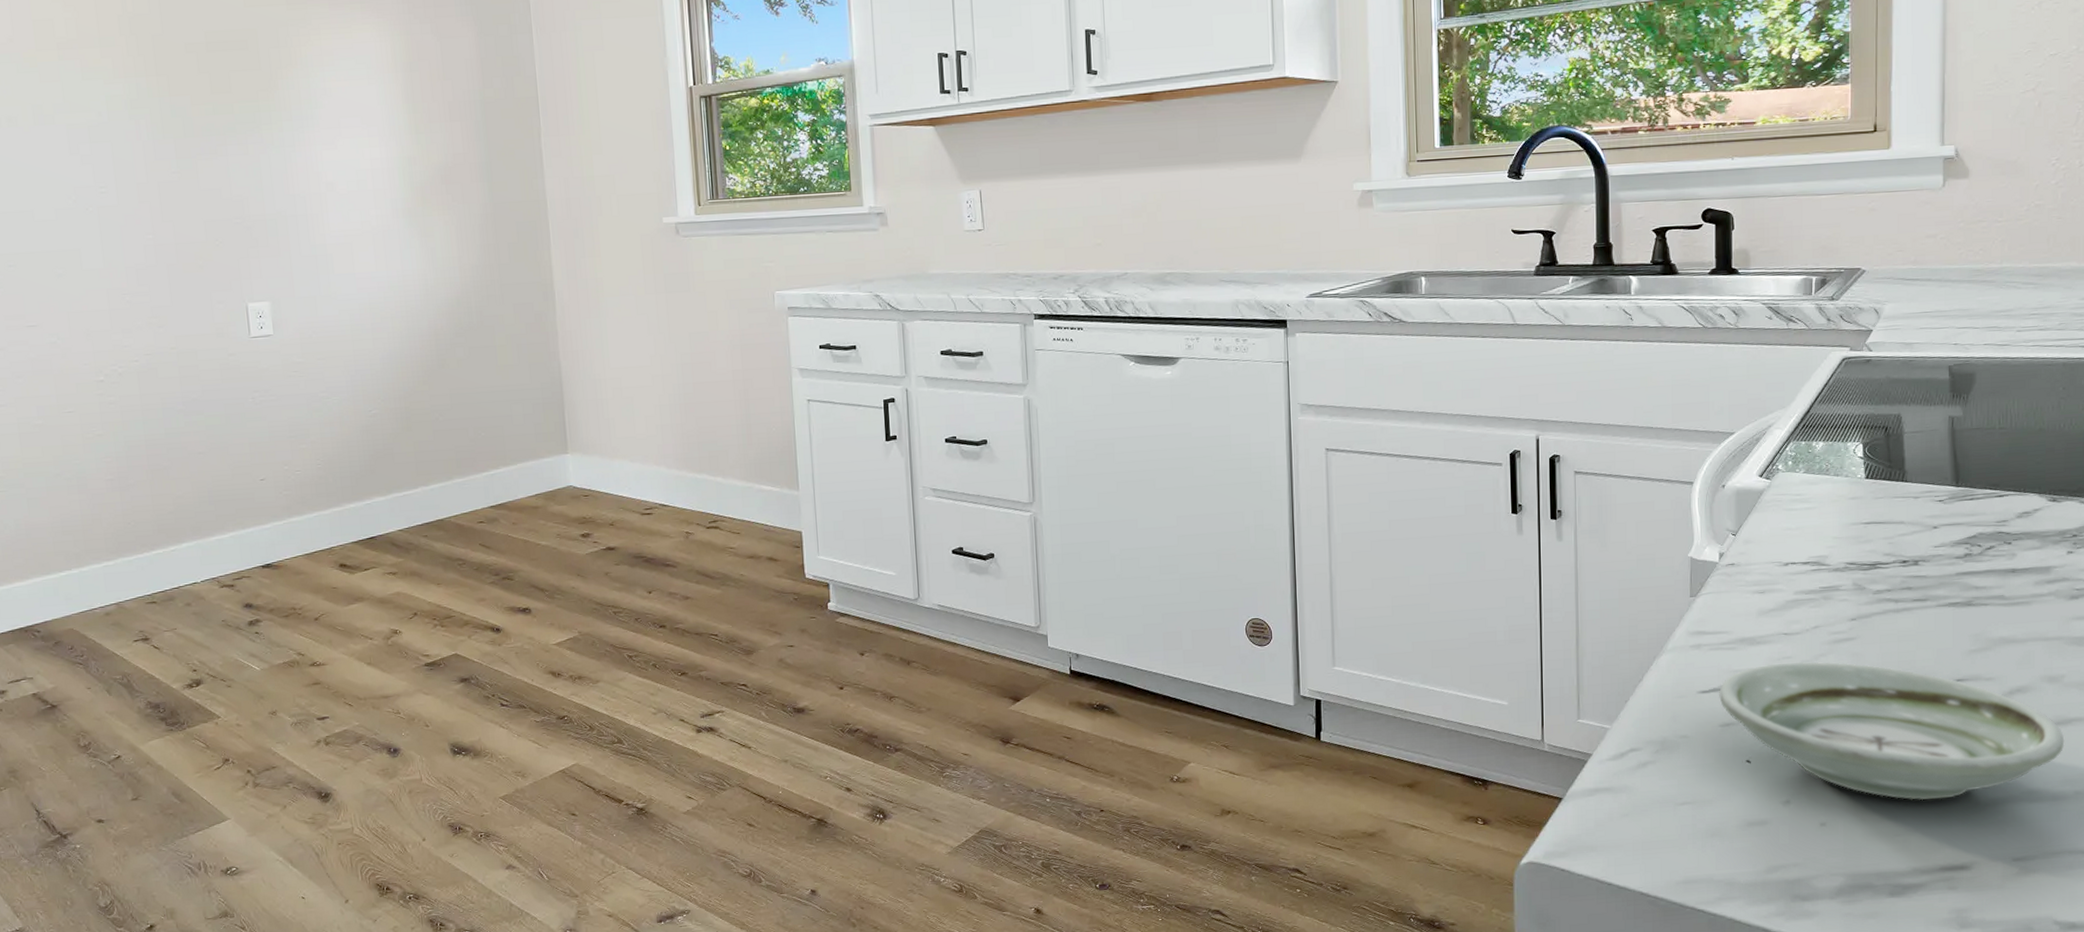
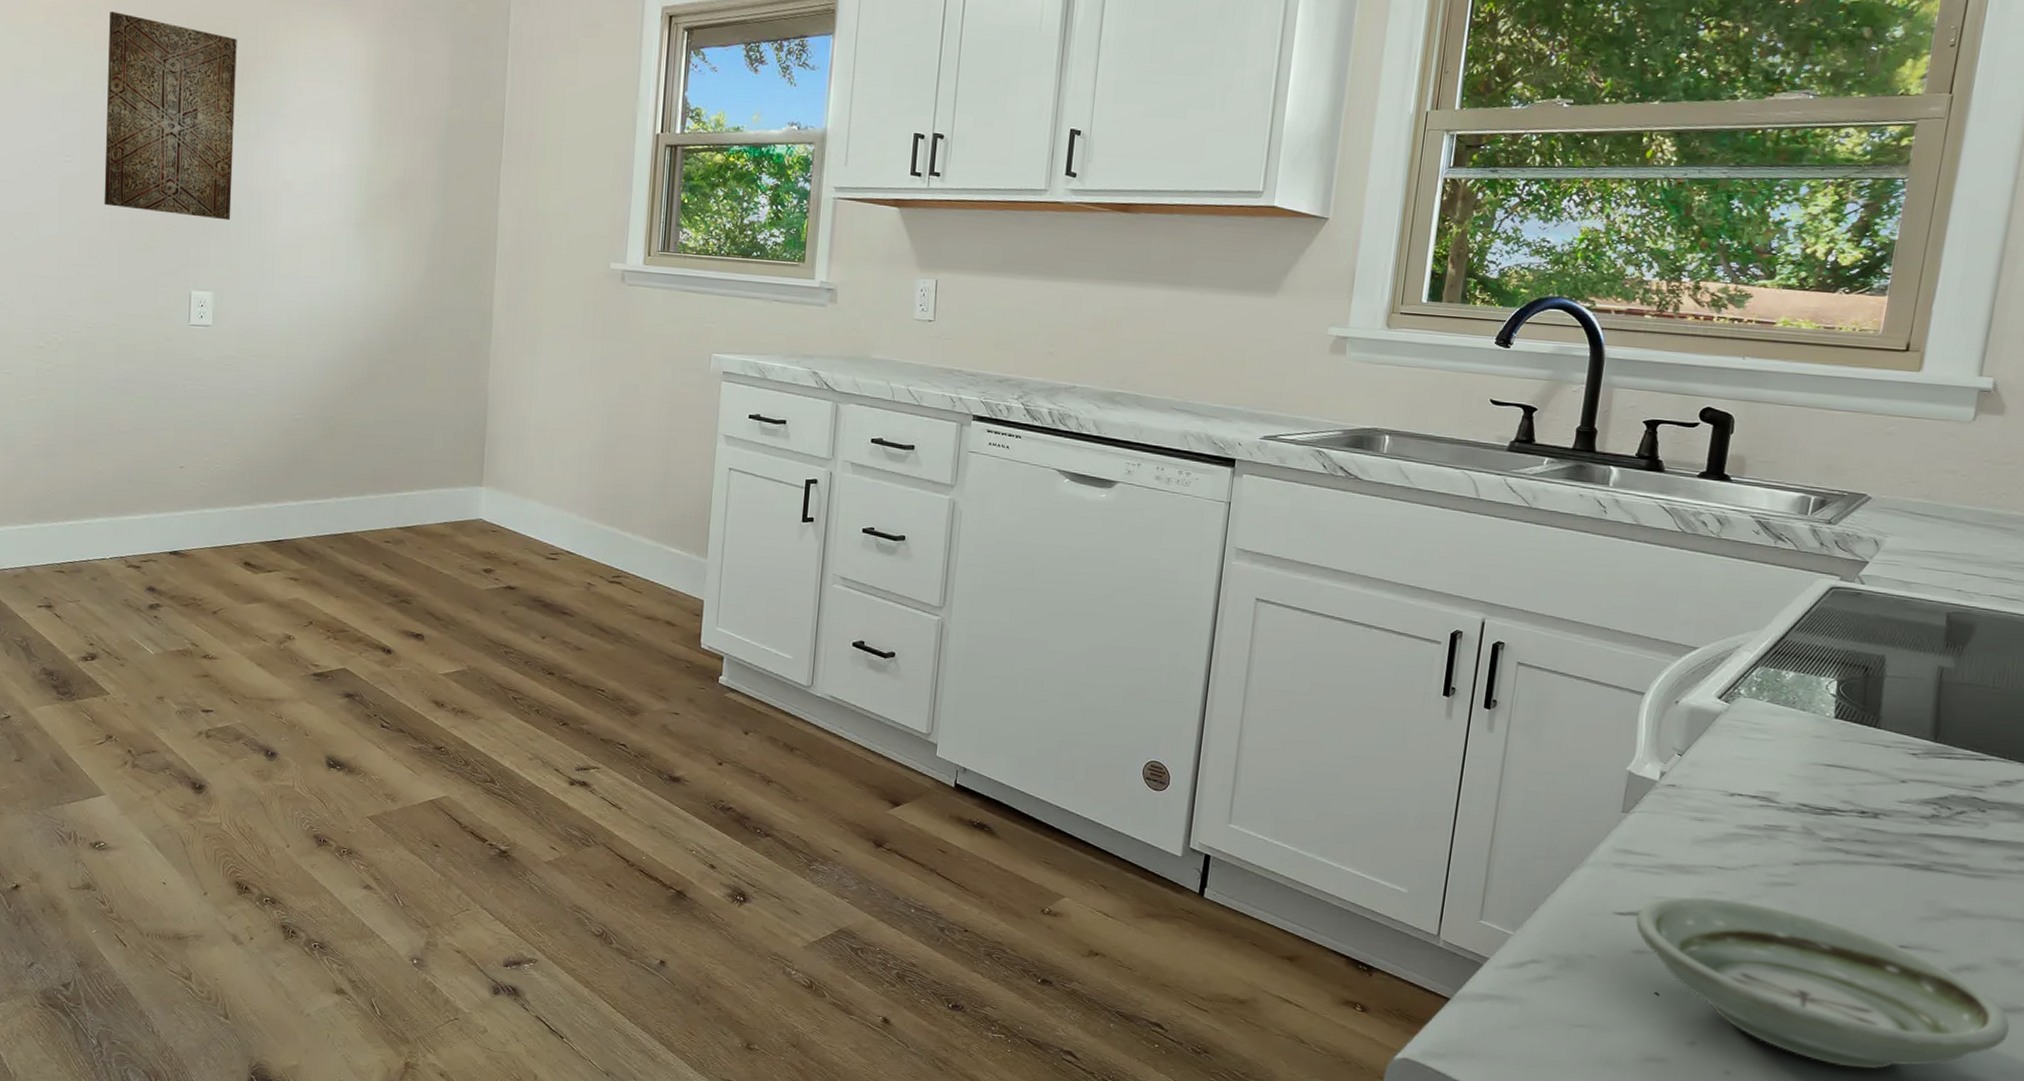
wall art: none [125,38,278,231] -> present [104,11,237,221]

